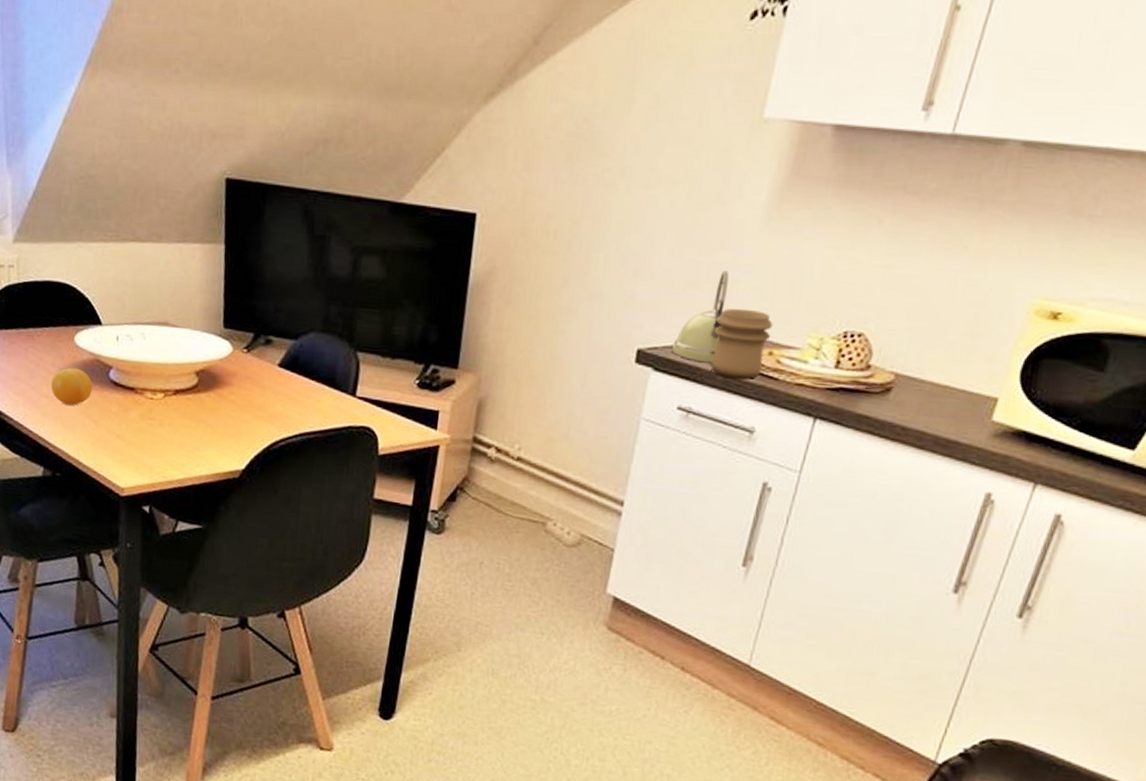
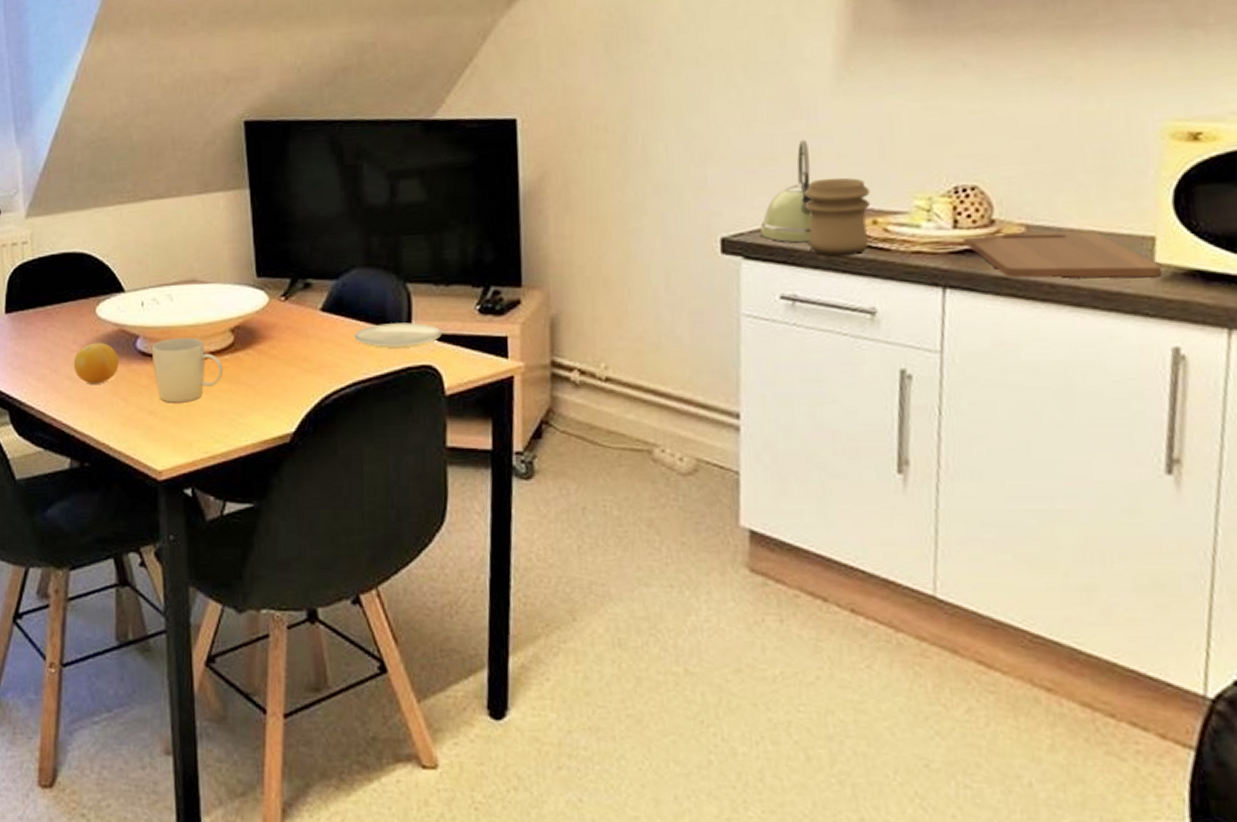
mug: none [122,373,186,432] -> present [151,337,223,403]
plate: none [305,385,383,409] -> present [355,322,442,348]
cutting board: none [840,375,996,433] -> present [962,231,1162,279]

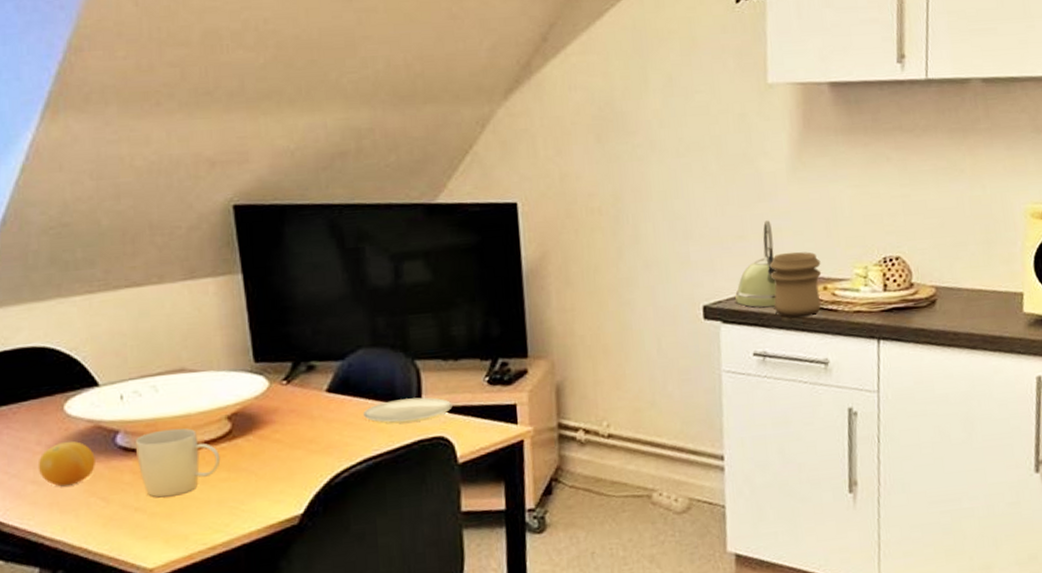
cutting board: present [962,231,1162,279] -> none [890,290,1028,330]

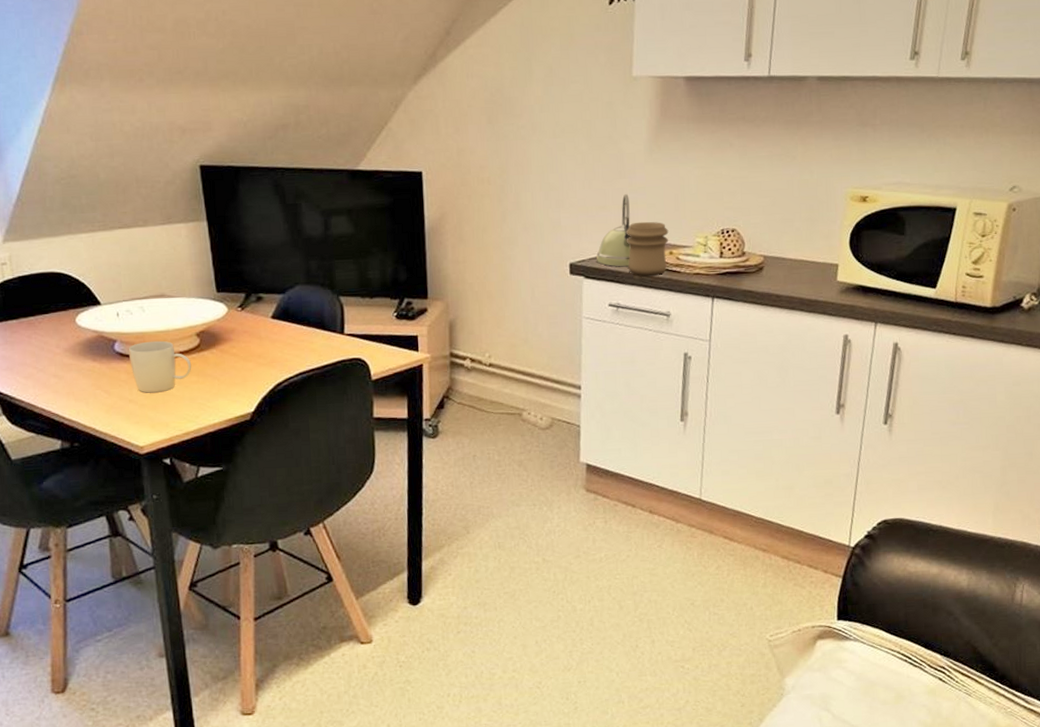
fruit: present [37,441,95,487] -> none [58,346,100,381]
plate: present [363,397,453,424] -> none [299,326,368,346]

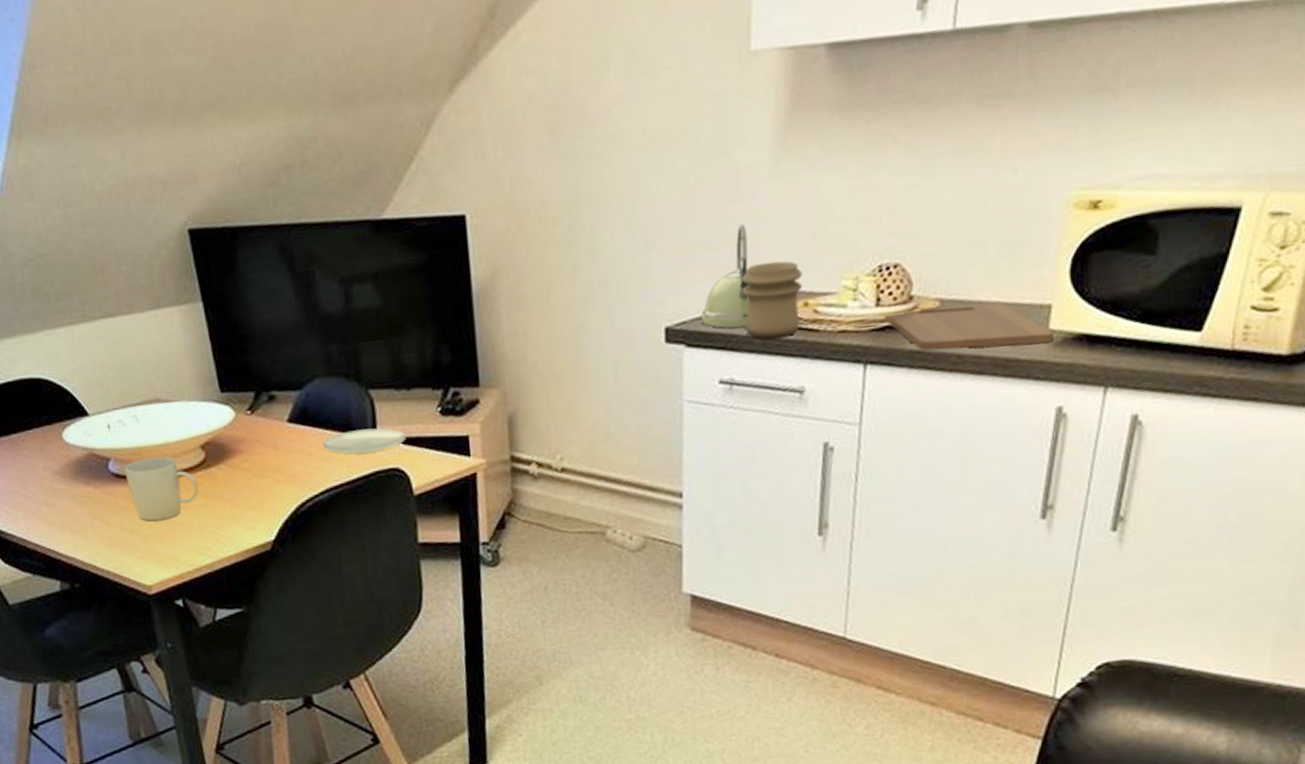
plate: none [299,326,368,346] -> present [323,428,407,455]
cutting board: none [725,260,840,291] -> present [883,302,1054,352]

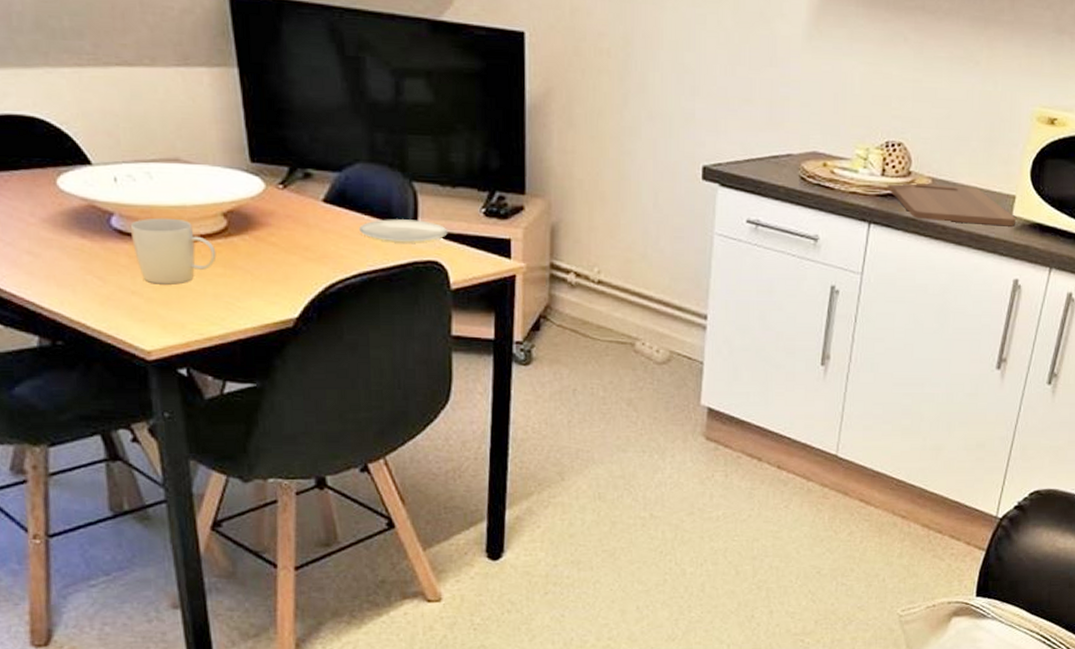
kettle: present [700,224,750,329] -> none [734,87,780,177]
jar: present [742,261,803,341] -> none [772,123,824,192]

